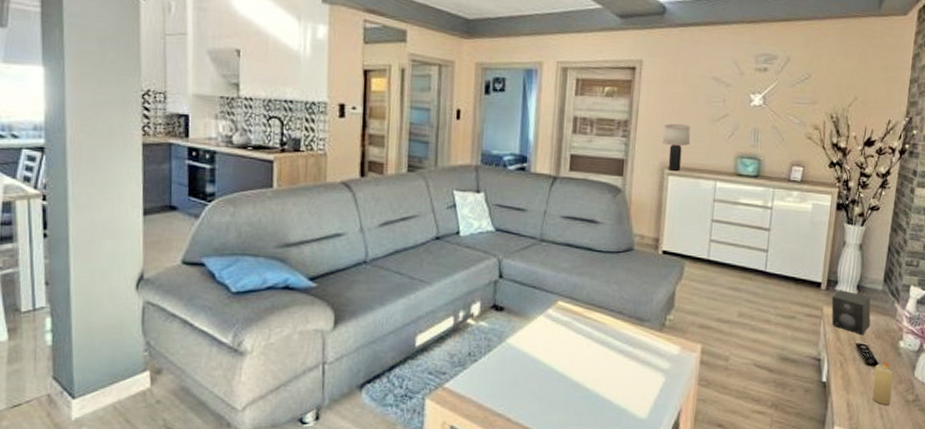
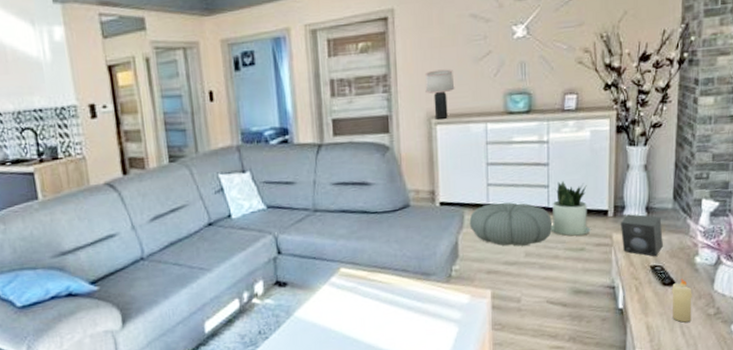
pouf: none [688,259,767,305] -> present [469,202,552,246]
planter: none [765,248,804,304] -> present [550,181,591,236]

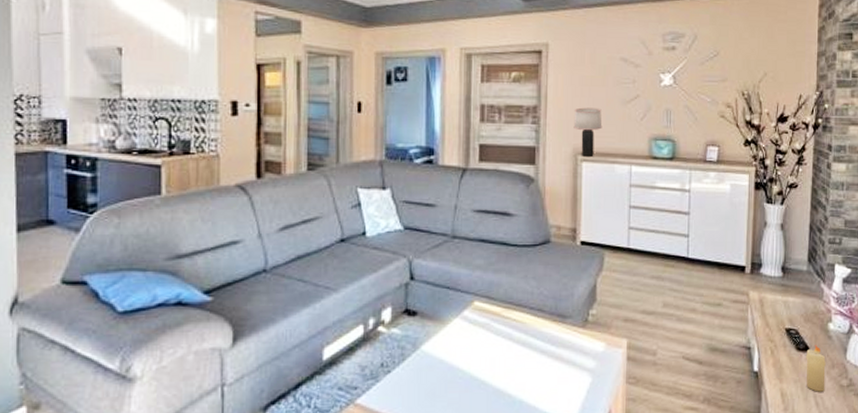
pouf: present [469,202,552,246] -> none [609,247,690,295]
planter: present [550,181,591,236] -> none [689,232,728,290]
speaker: present [620,214,663,256] -> none [756,273,798,319]

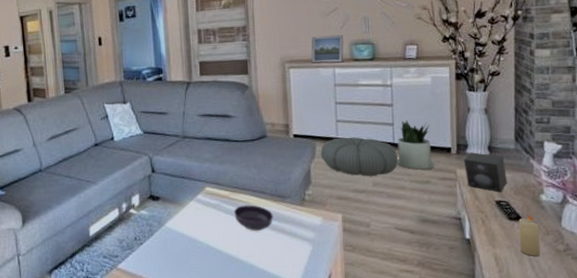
bowl: none [506,325,550,358] -> present [234,205,273,231]
table lamp: present [573,107,603,158] -> none [279,22,306,65]
picture frame: none [607,126,643,160] -> present [311,34,344,64]
pouf: none [609,247,690,295] -> present [320,136,398,176]
planter: none [689,232,728,290] -> present [396,120,435,170]
speaker: none [756,273,798,319] -> present [463,152,507,192]

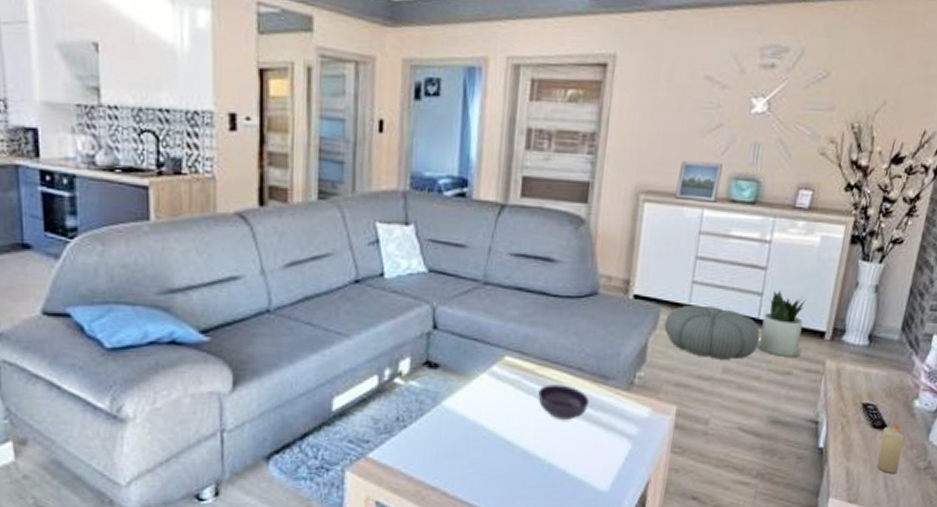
speaker: present [463,152,507,192] -> none [835,340,884,393]

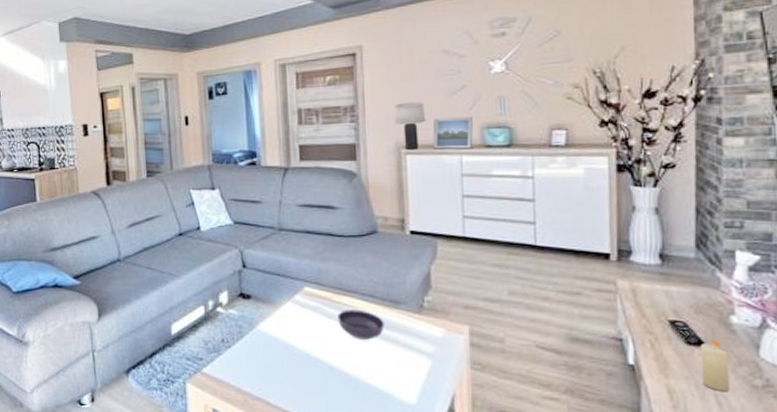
table lamp: none [638,136,674,198] -> present [394,101,426,151]
pouf: present [664,304,760,360] -> none [443,236,540,283]
planter: present [756,290,807,357] -> none [538,219,589,278]

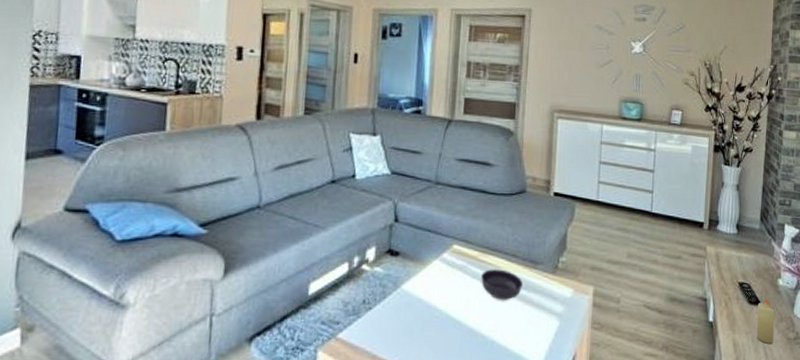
table lamp: present [394,101,426,151] -> none [551,69,578,115]
picture frame: present [433,116,473,150] -> none [581,87,614,119]

